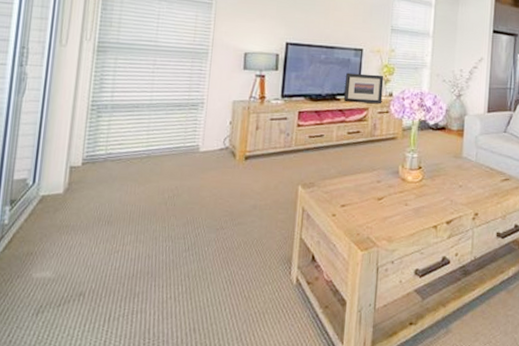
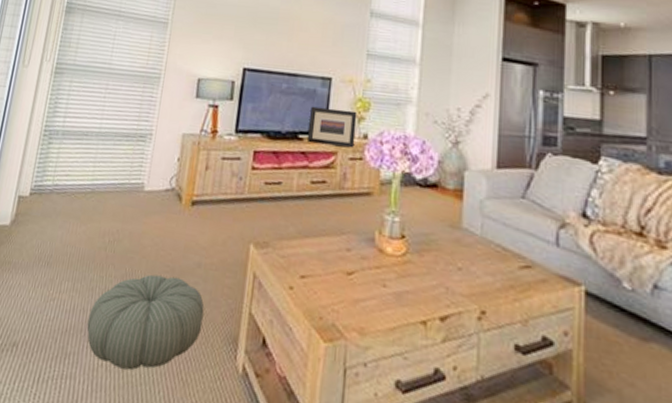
pouf: none [153,219,261,297] -> present [87,274,205,370]

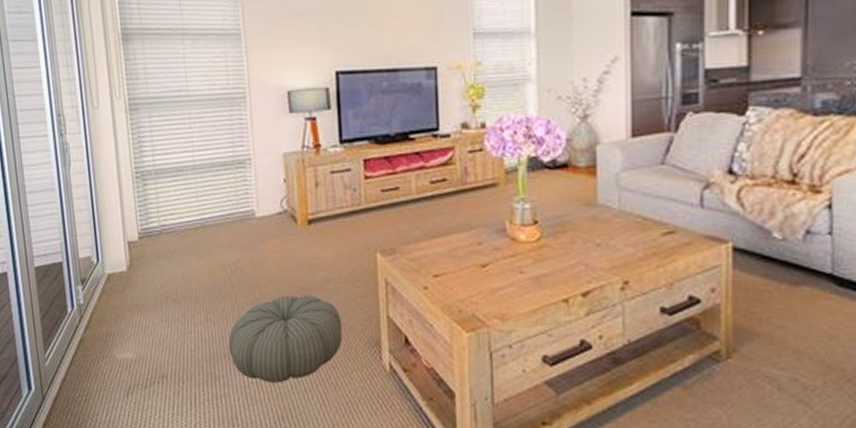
picture frame: present [308,106,358,148] -> none [419,99,472,142]

